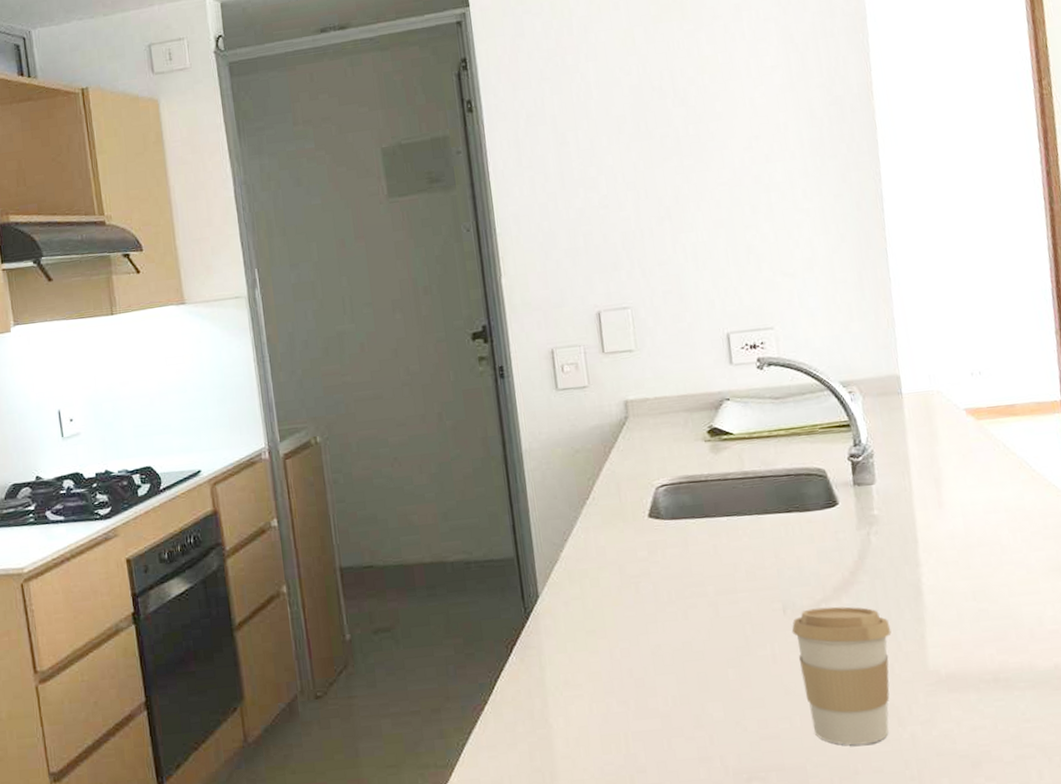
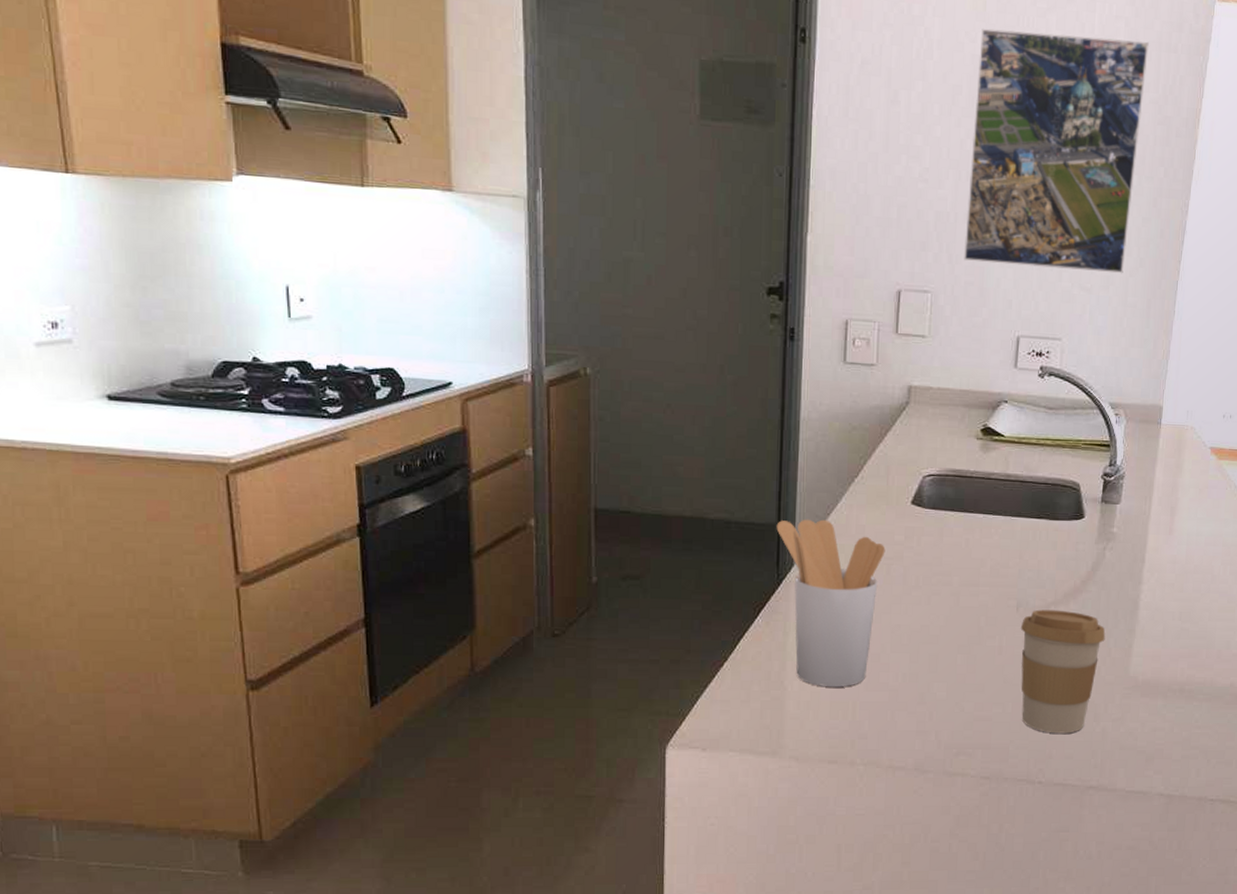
utensil holder: none [515,546,634,720] -> present [776,519,886,688]
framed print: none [634,33,825,272] -> present [964,28,1149,274]

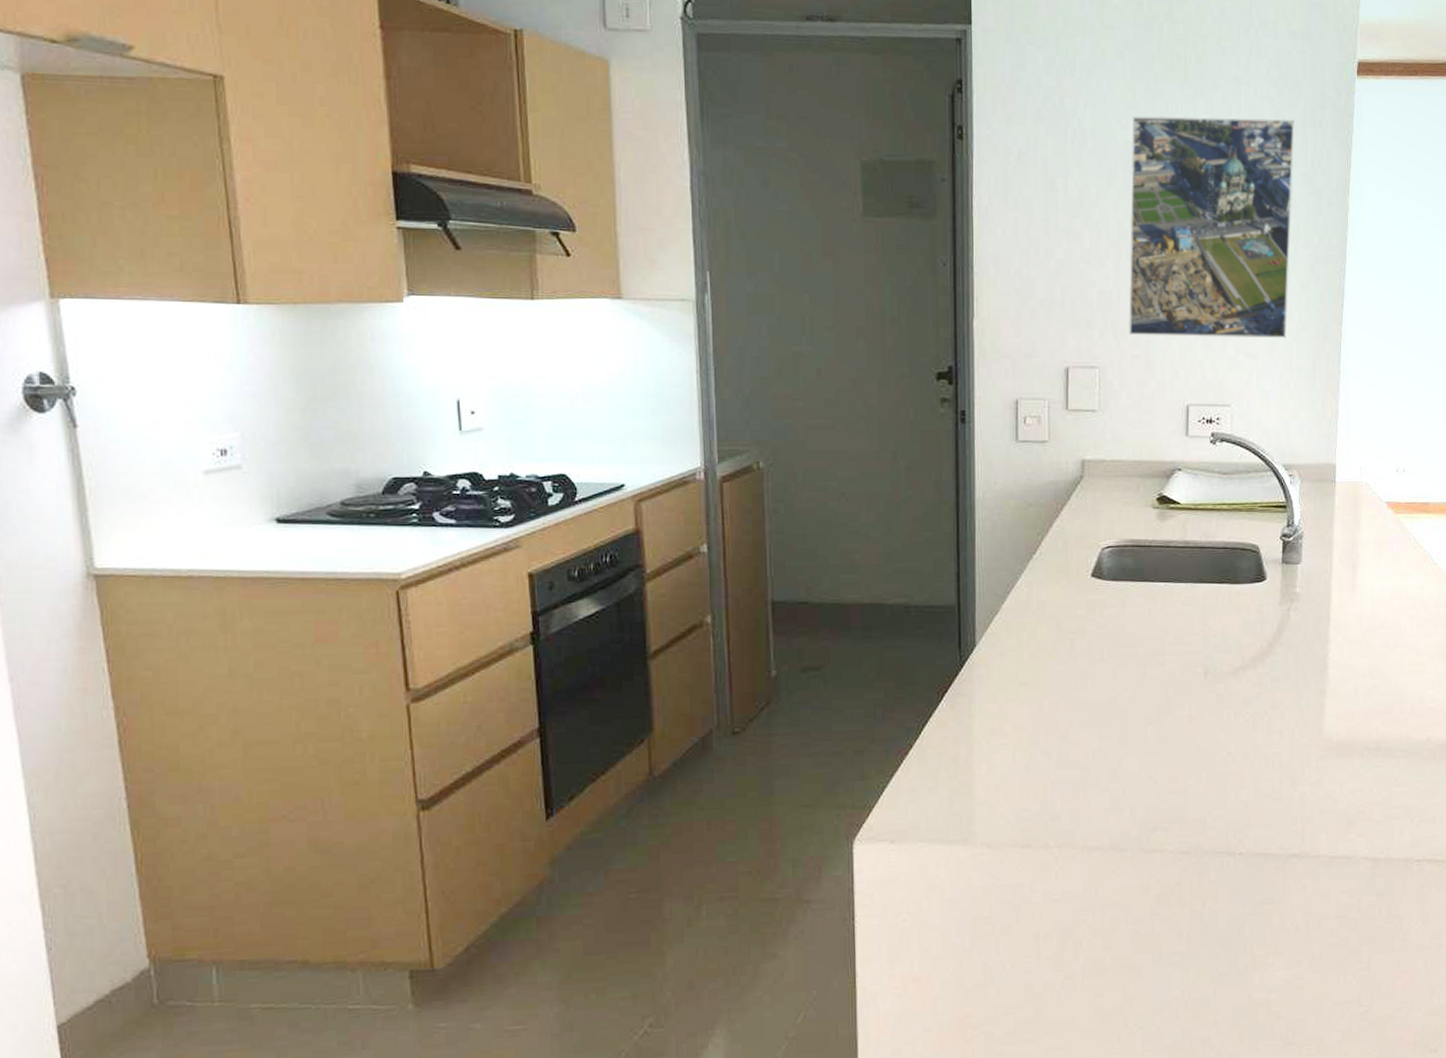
utensil holder: present [776,519,886,688] -> none [956,598,1068,769]
coffee cup: present [1020,609,1106,734] -> none [1209,674,1296,802]

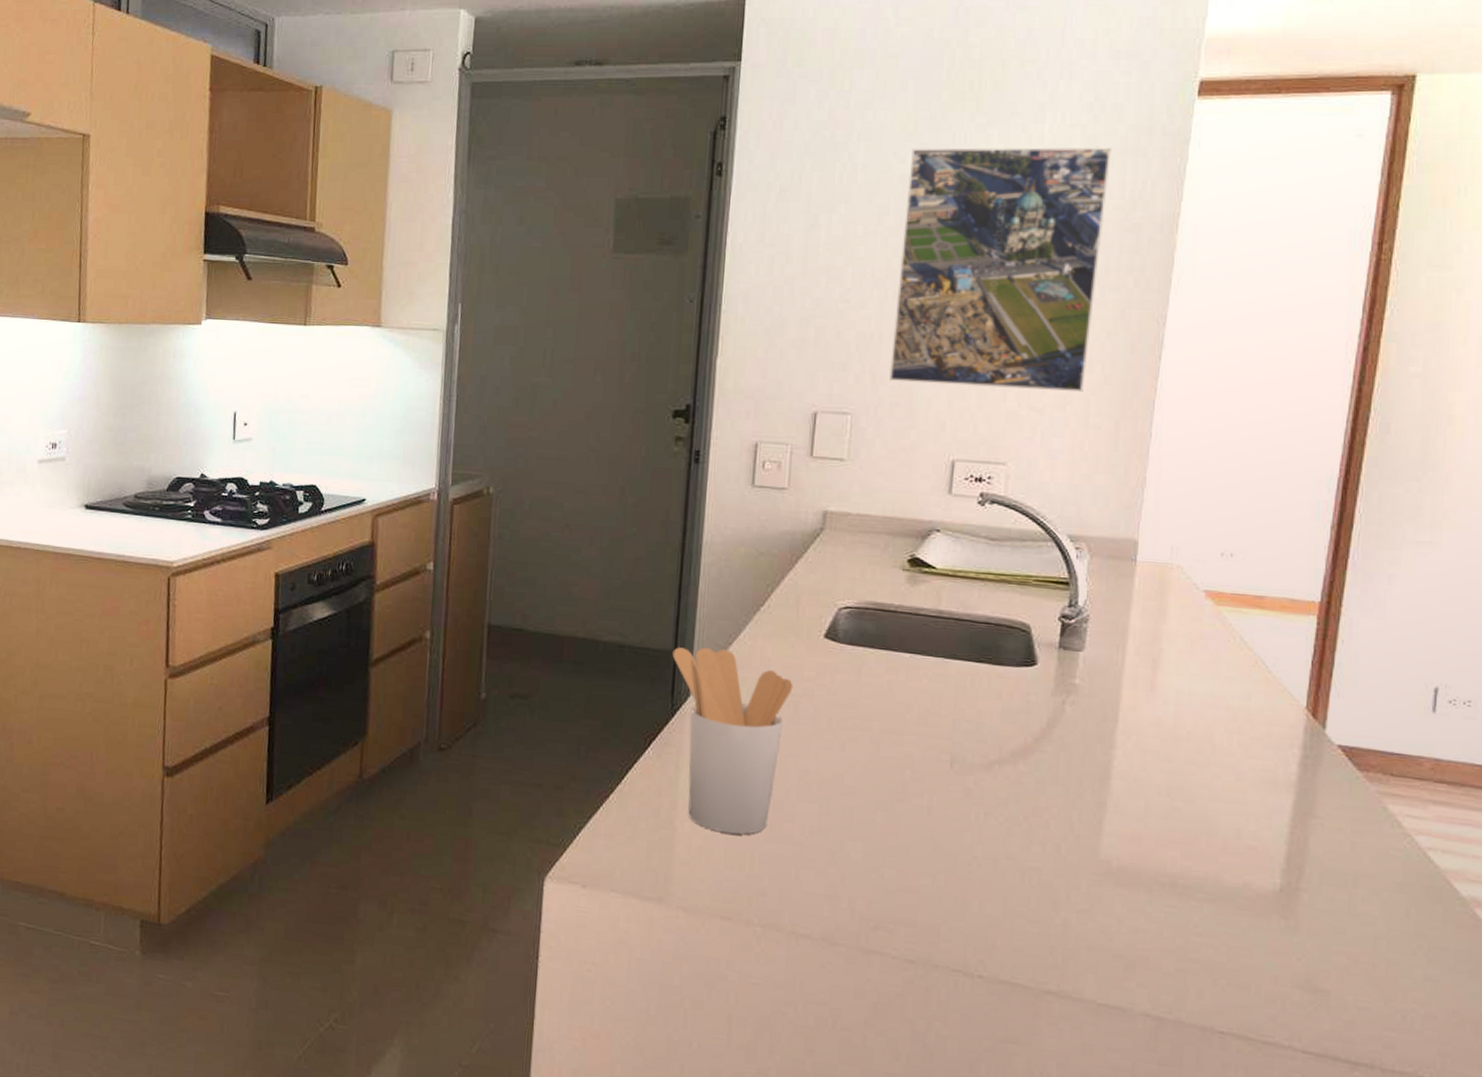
utensil holder: none [956,598,1068,769] -> present [672,647,793,835]

